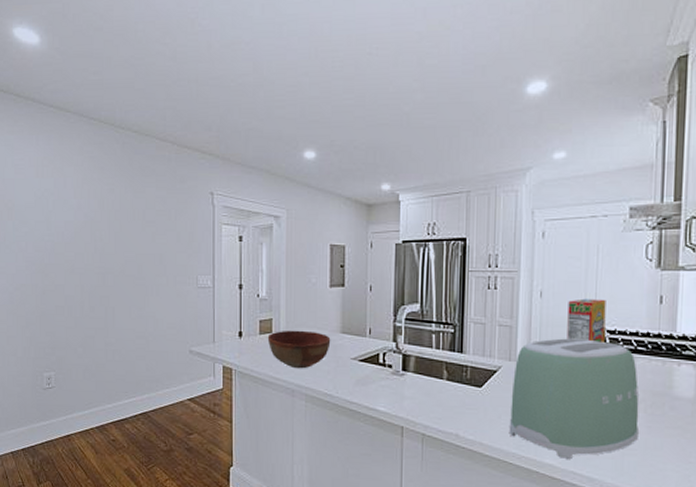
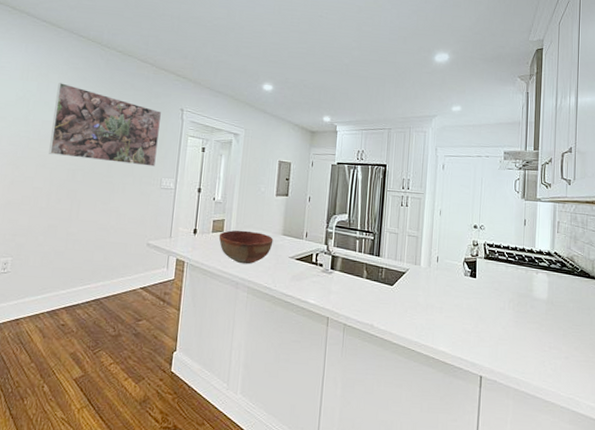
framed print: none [75,176,190,263] -> present [49,83,162,167]
toaster: present [509,338,639,459] -> none [412,248,509,347]
cereal box: present [567,298,606,344] -> none [458,218,487,254]

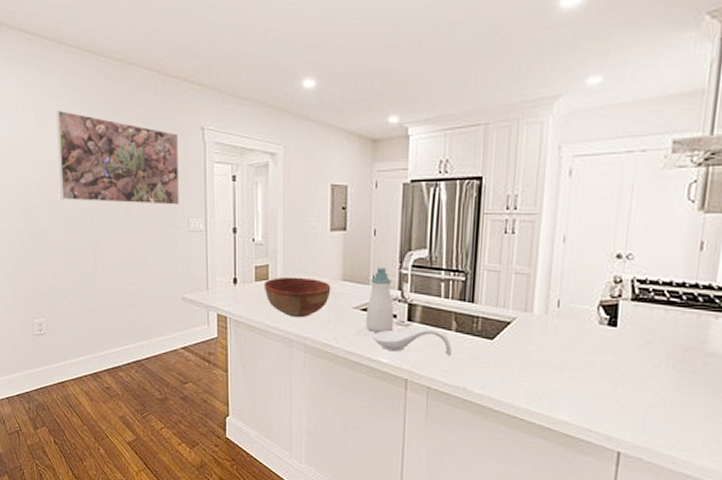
soap bottle: none [298,226,321,278] -> present [365,267,395,332]
spoon rest: none [304,274,363,297] -> present [374,326,452,355]

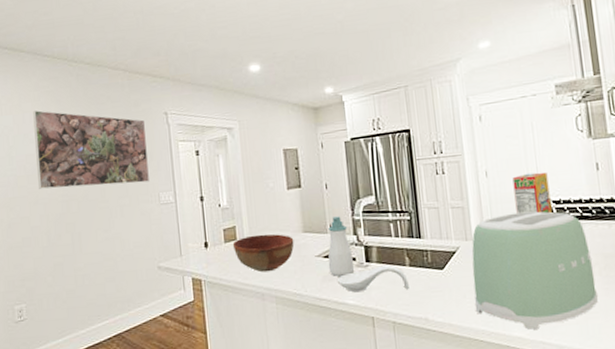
toaster: none [521,287,668,416] -> present [472,211,598,330]
cereal box: none [591,244,638,294] -> present [512,172,552,214]

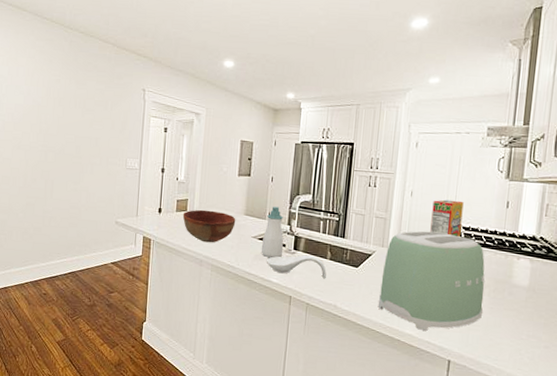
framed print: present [33,110,149,189] -> none [23,66,125,147]

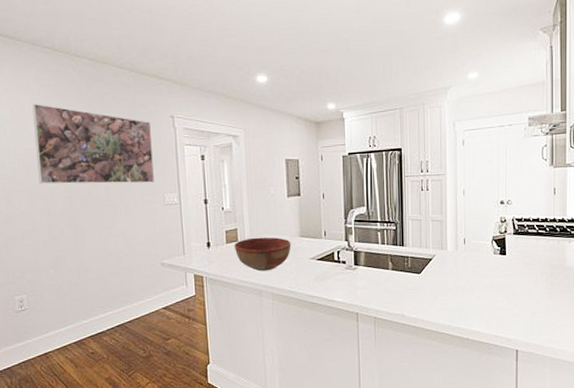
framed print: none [23,66,125,147] -> present [32,104,154,184]
soap bottle: present [261,206,284,258] -> none [321,224,344,277]
spoon rest: present [267,255,327,278] -> none [329,268,390,291]
toaster: present [378,231,485,331] -> none [444,227,542,325]
cereal box: present [430,199,464,238] -> none [485,193,514,230]

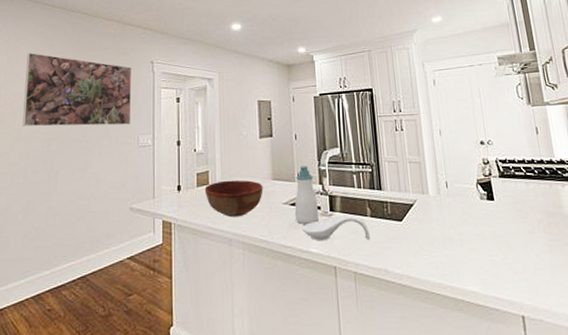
soap bottle: none [321,224,344,277] -> present [294,166,320,224]
spoon rest: none [329,268,390,291] -> present [303,215,370,240]

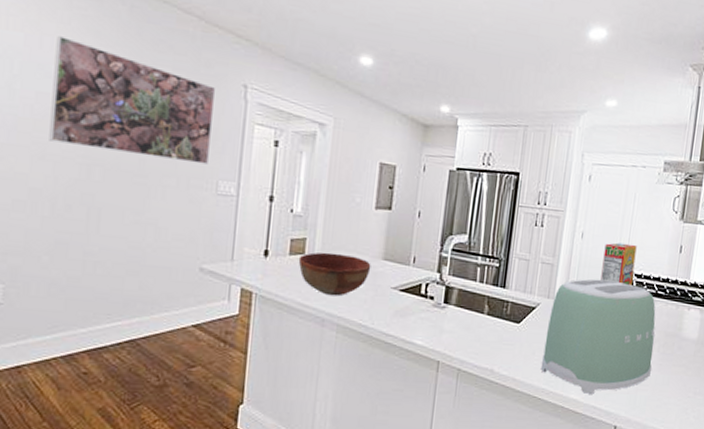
soap bottle: present [294,166,320,224] -> none [402,249,432,314]
spoon rest: present [303,215,370,240] -> none [410,309,483,337]
toaster: none [428,169,544,284] -> present [540,279,656,394]
cereal box: none [463,133,499,172] -> present [600,242,637,286]

